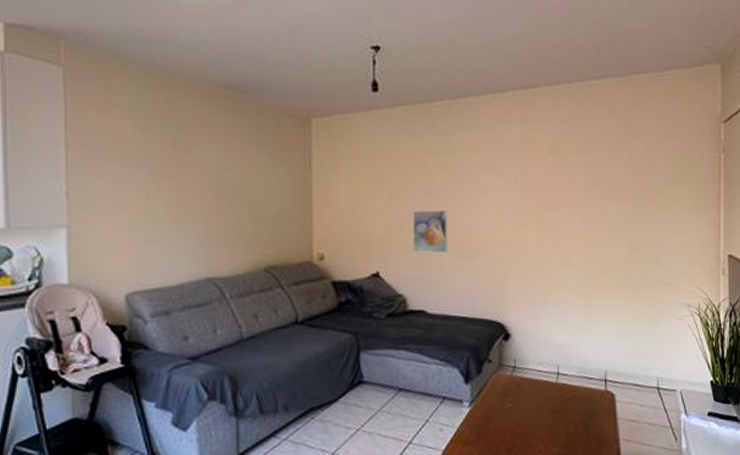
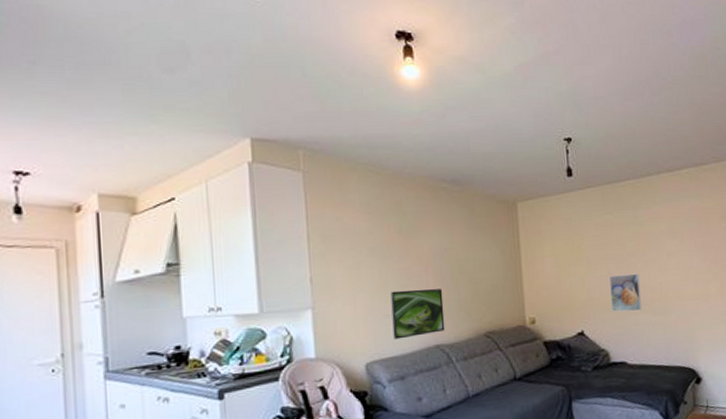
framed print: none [158,212,220,269] -> present [390,289,445,340]

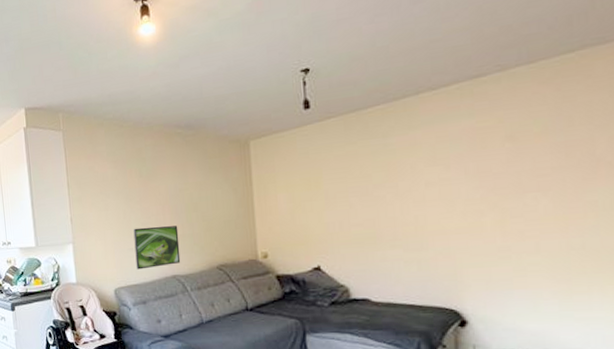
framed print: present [609,273,642,312] -> none [351,206,391,247]

